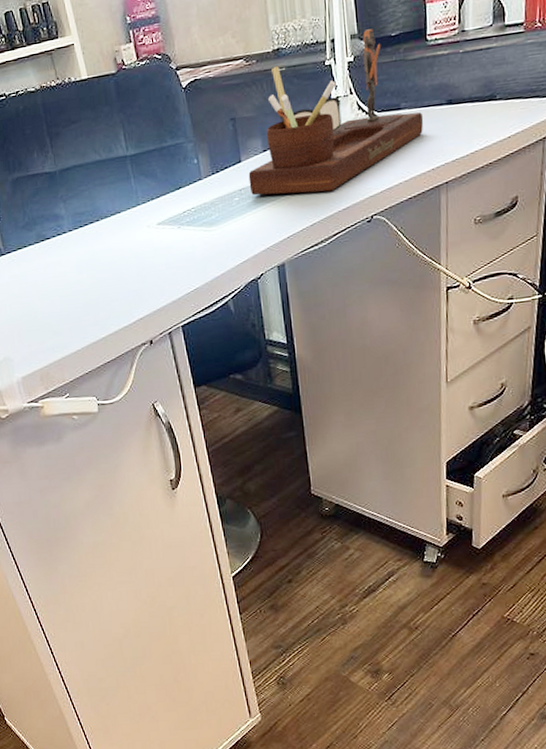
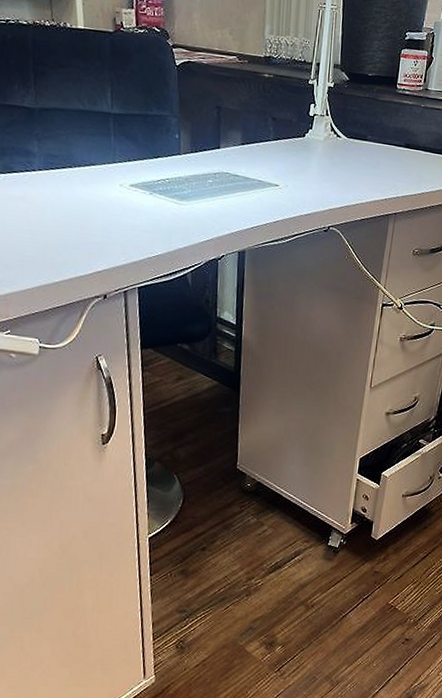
desk organizer: present [248,29,424,196] -> none [224,63,385,196]

